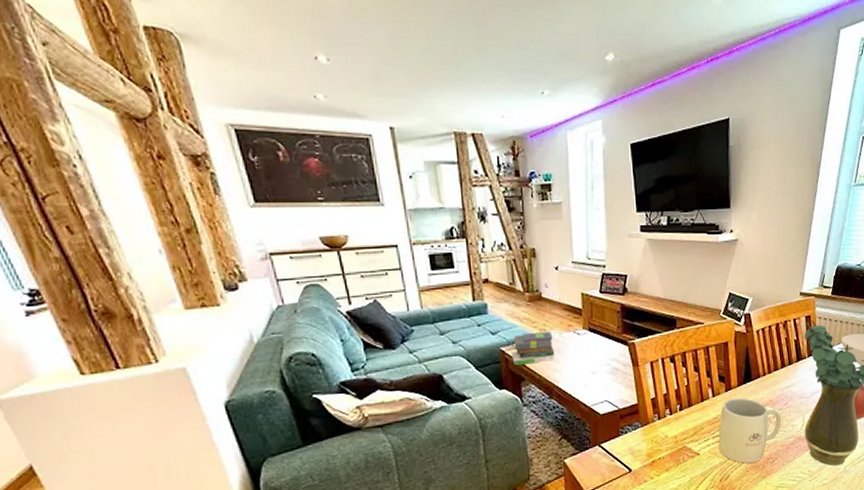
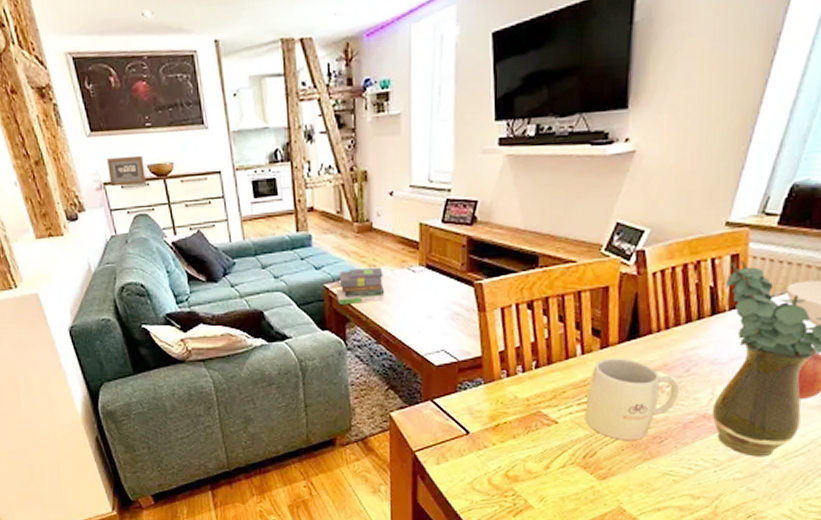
picture frame: none [273,227,318,257] -> present [107,155,146,187]

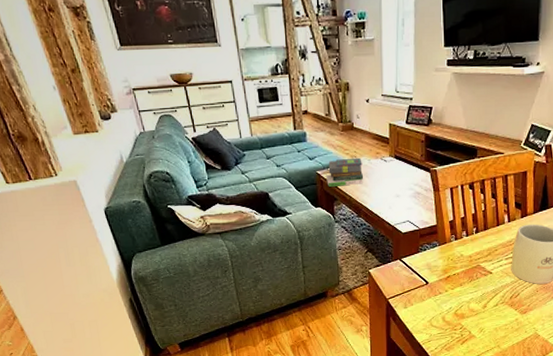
picture frame: present [107,155,146,187] -> none [135,66,169,92]

